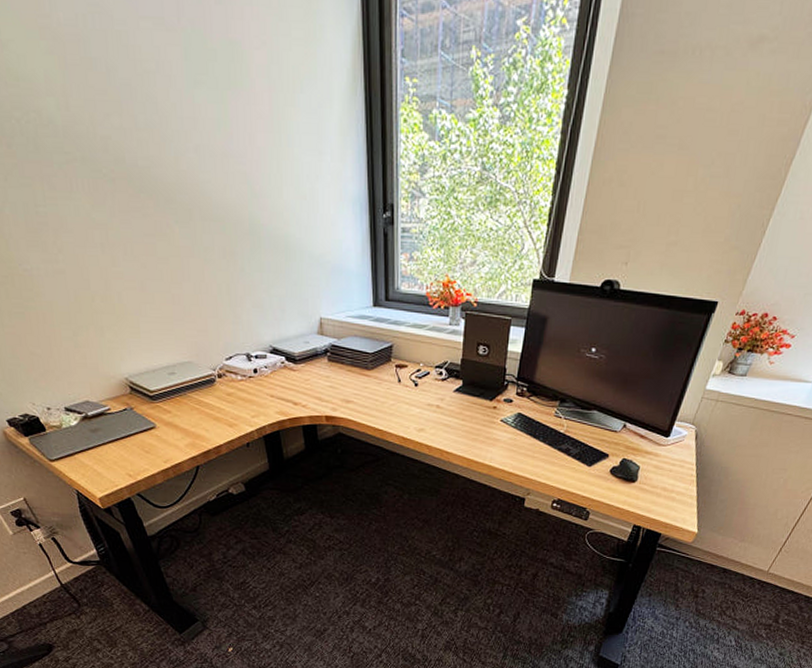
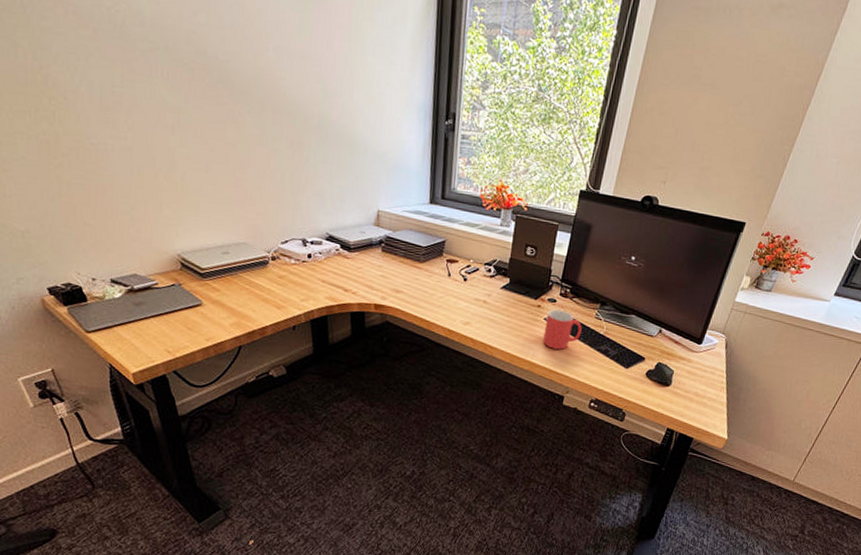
mug: none [501,410,541,451] -> present [543,309,582,350]

